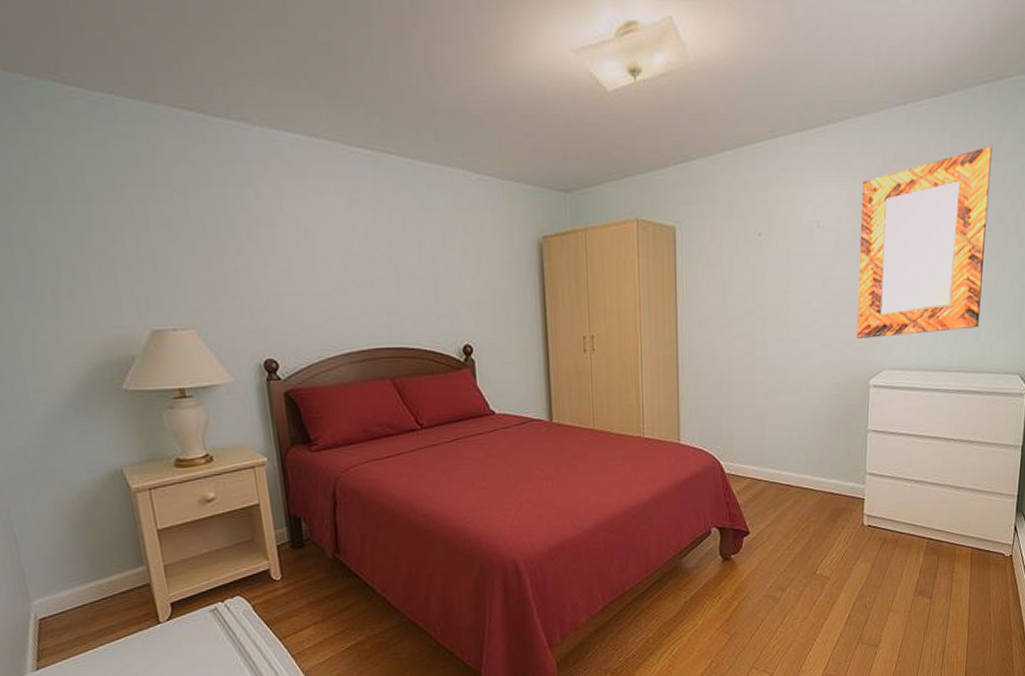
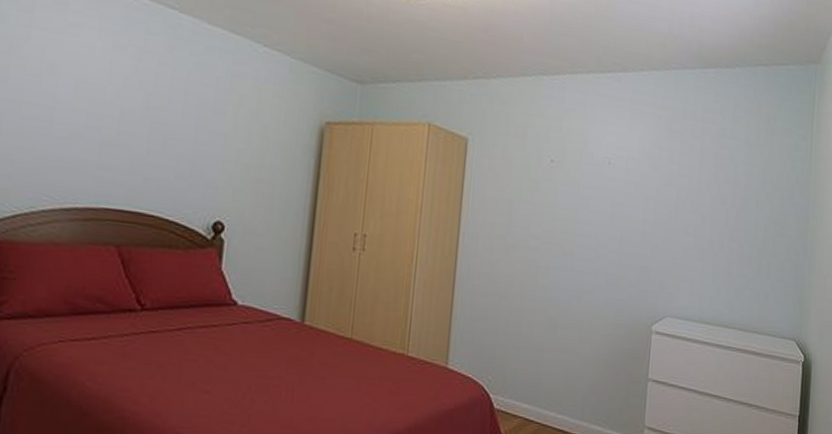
home mirror: present [857,145,992,338] -> none [641,120,770,288]

